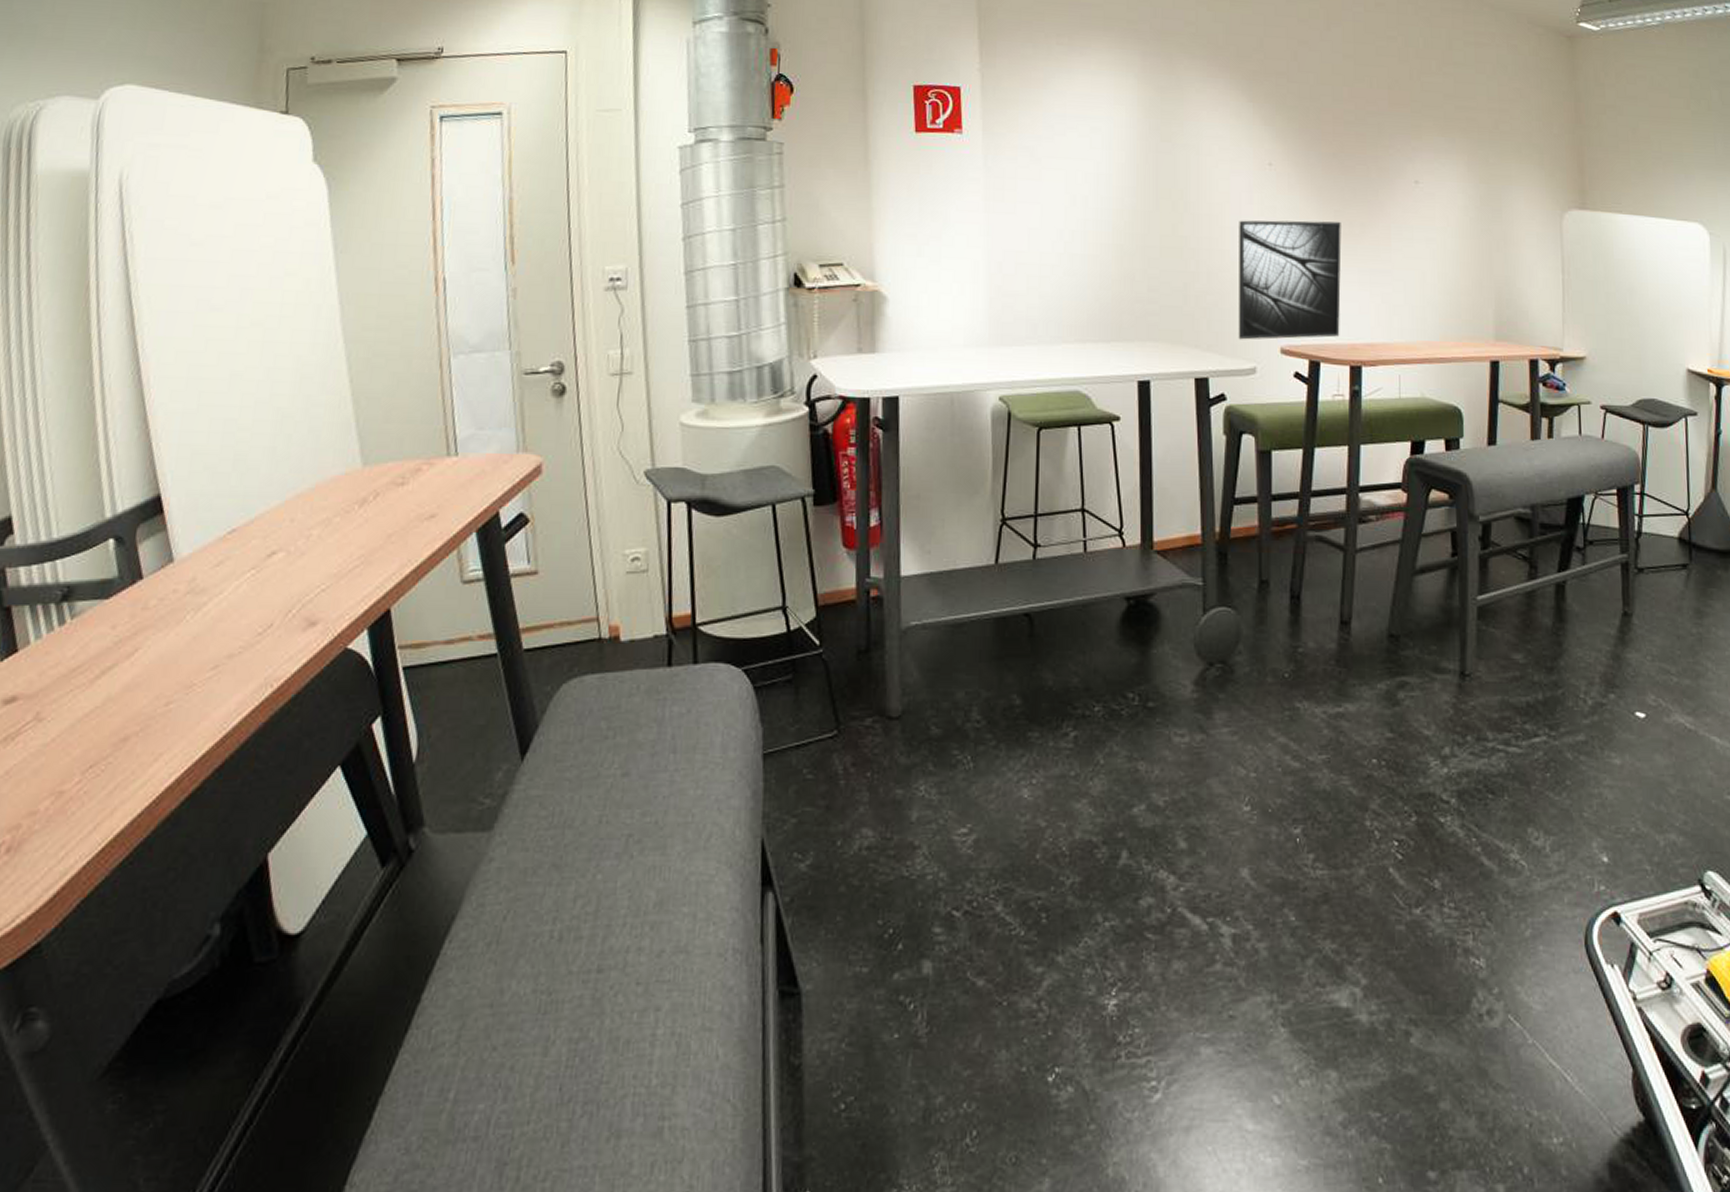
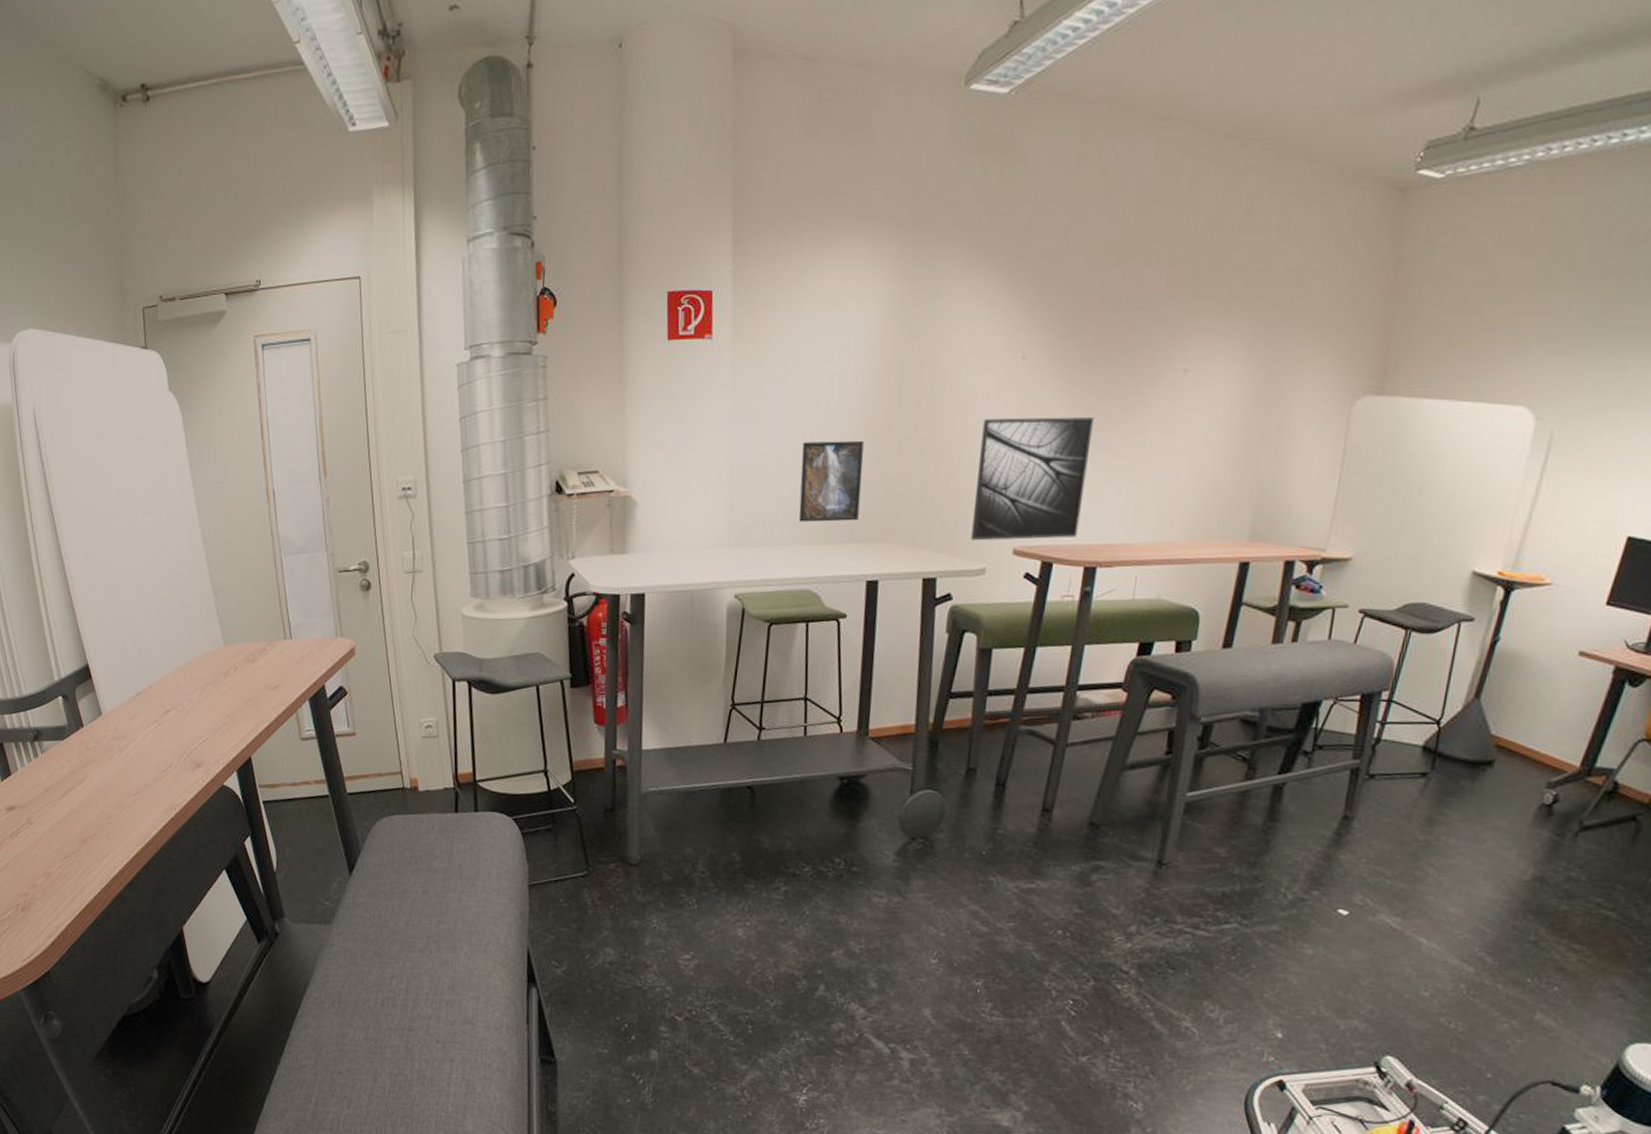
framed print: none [1062,238,1125,320] -> present [798,440,864,523]

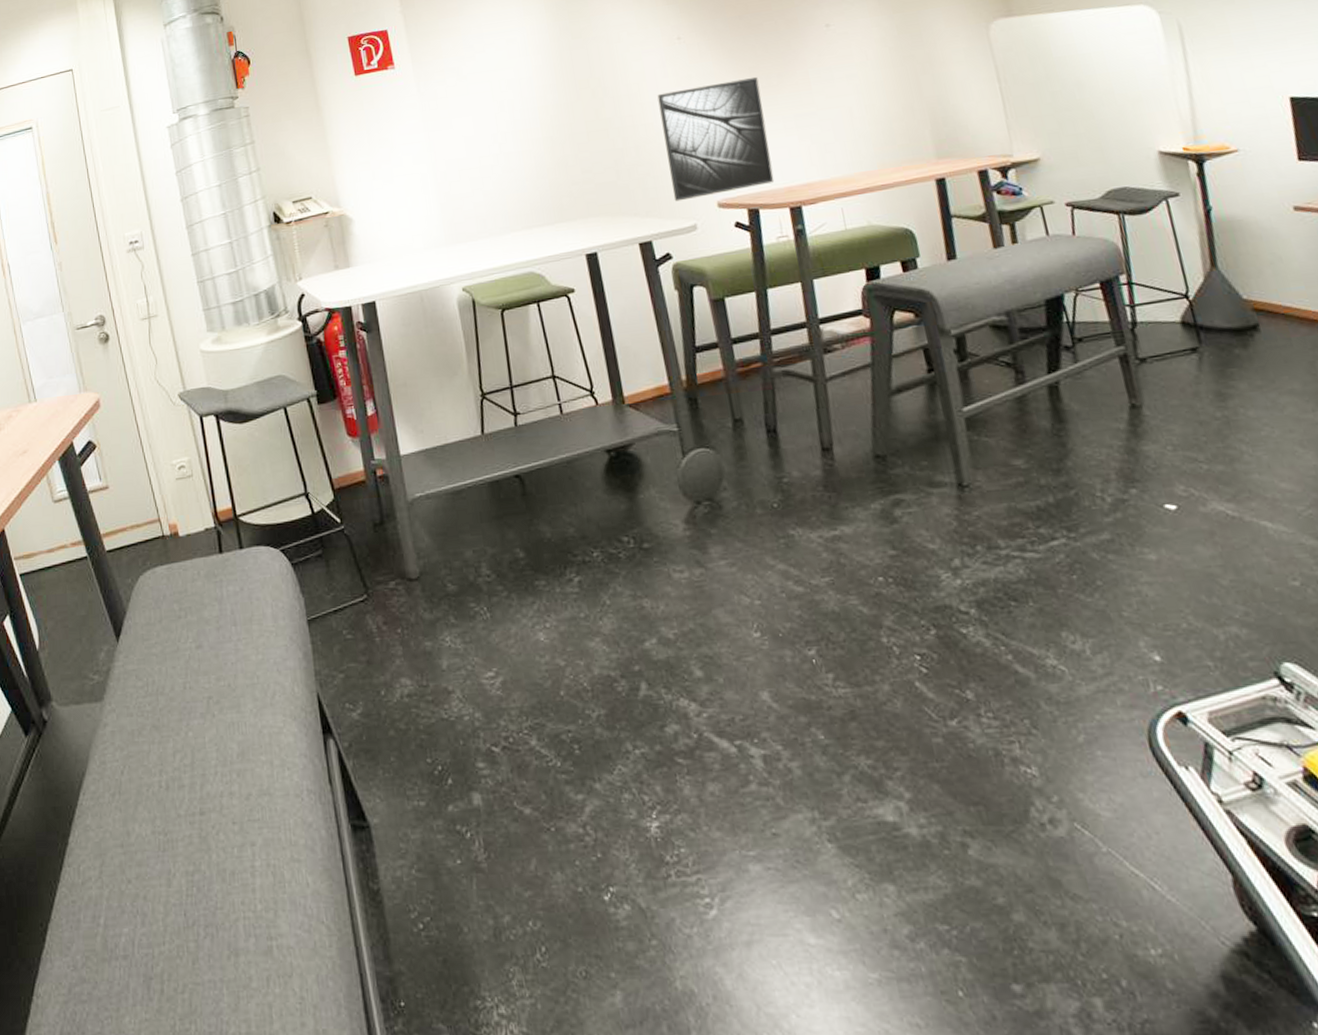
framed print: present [798,440,864,523] -> none [496,131,564,212]

